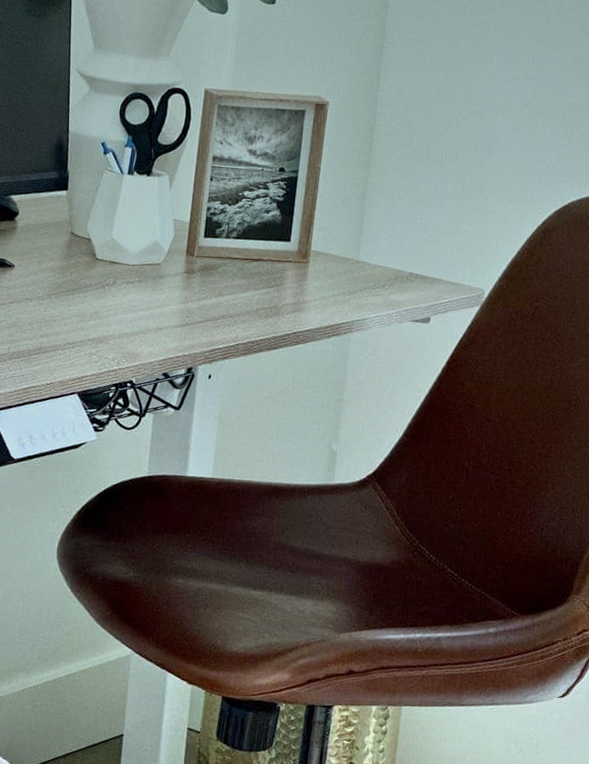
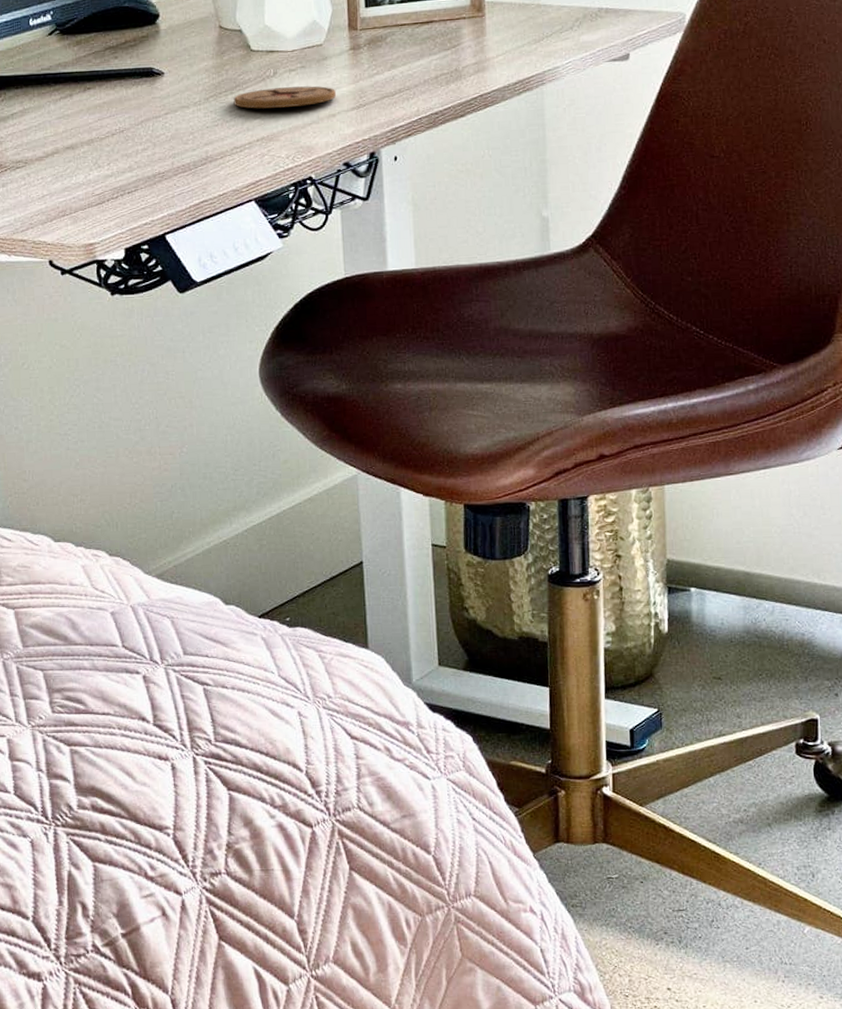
coaster: none [73,295,167,317] -> present [233,86,337,109]

